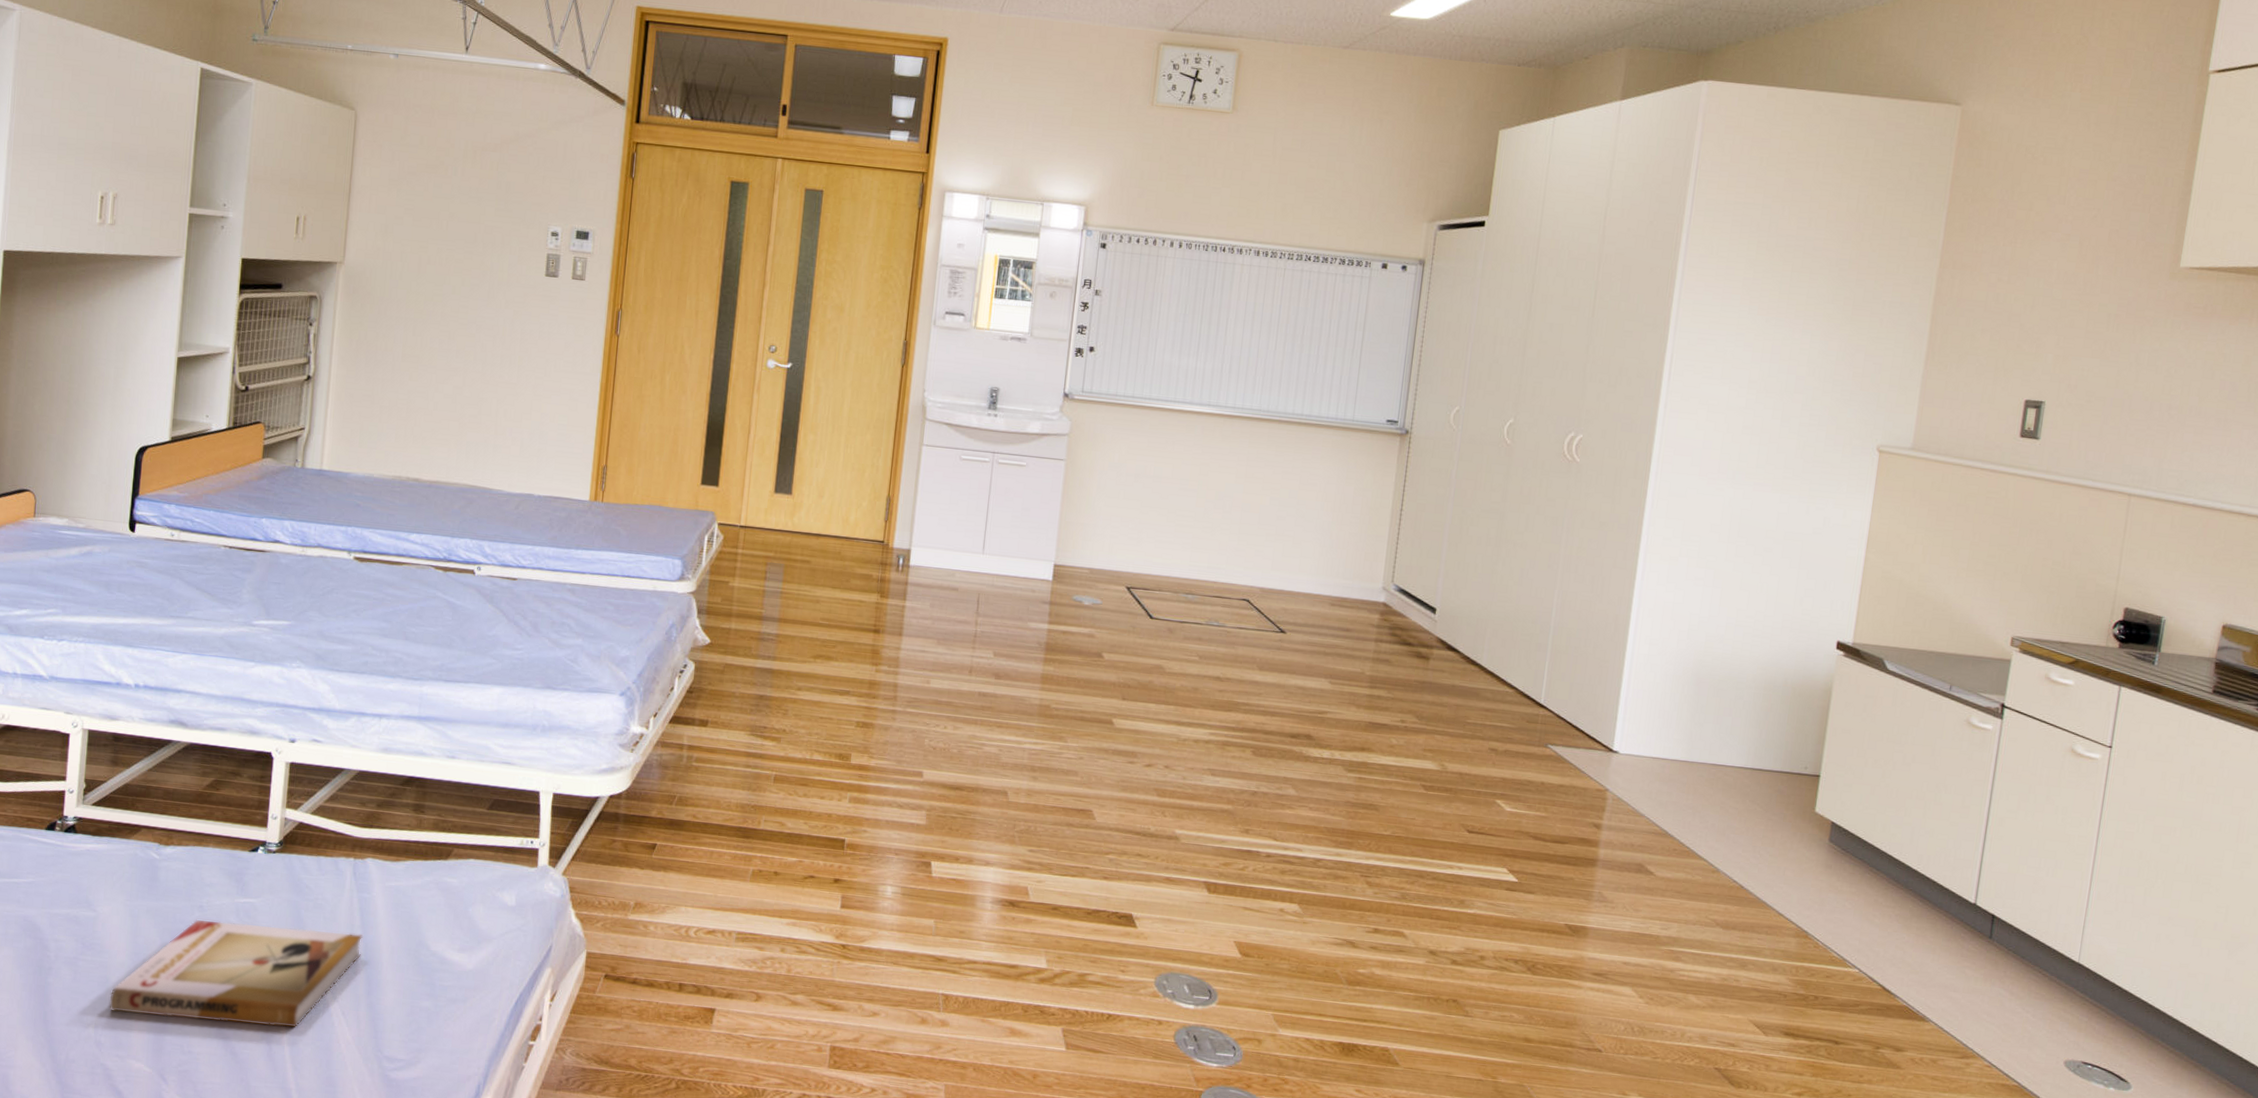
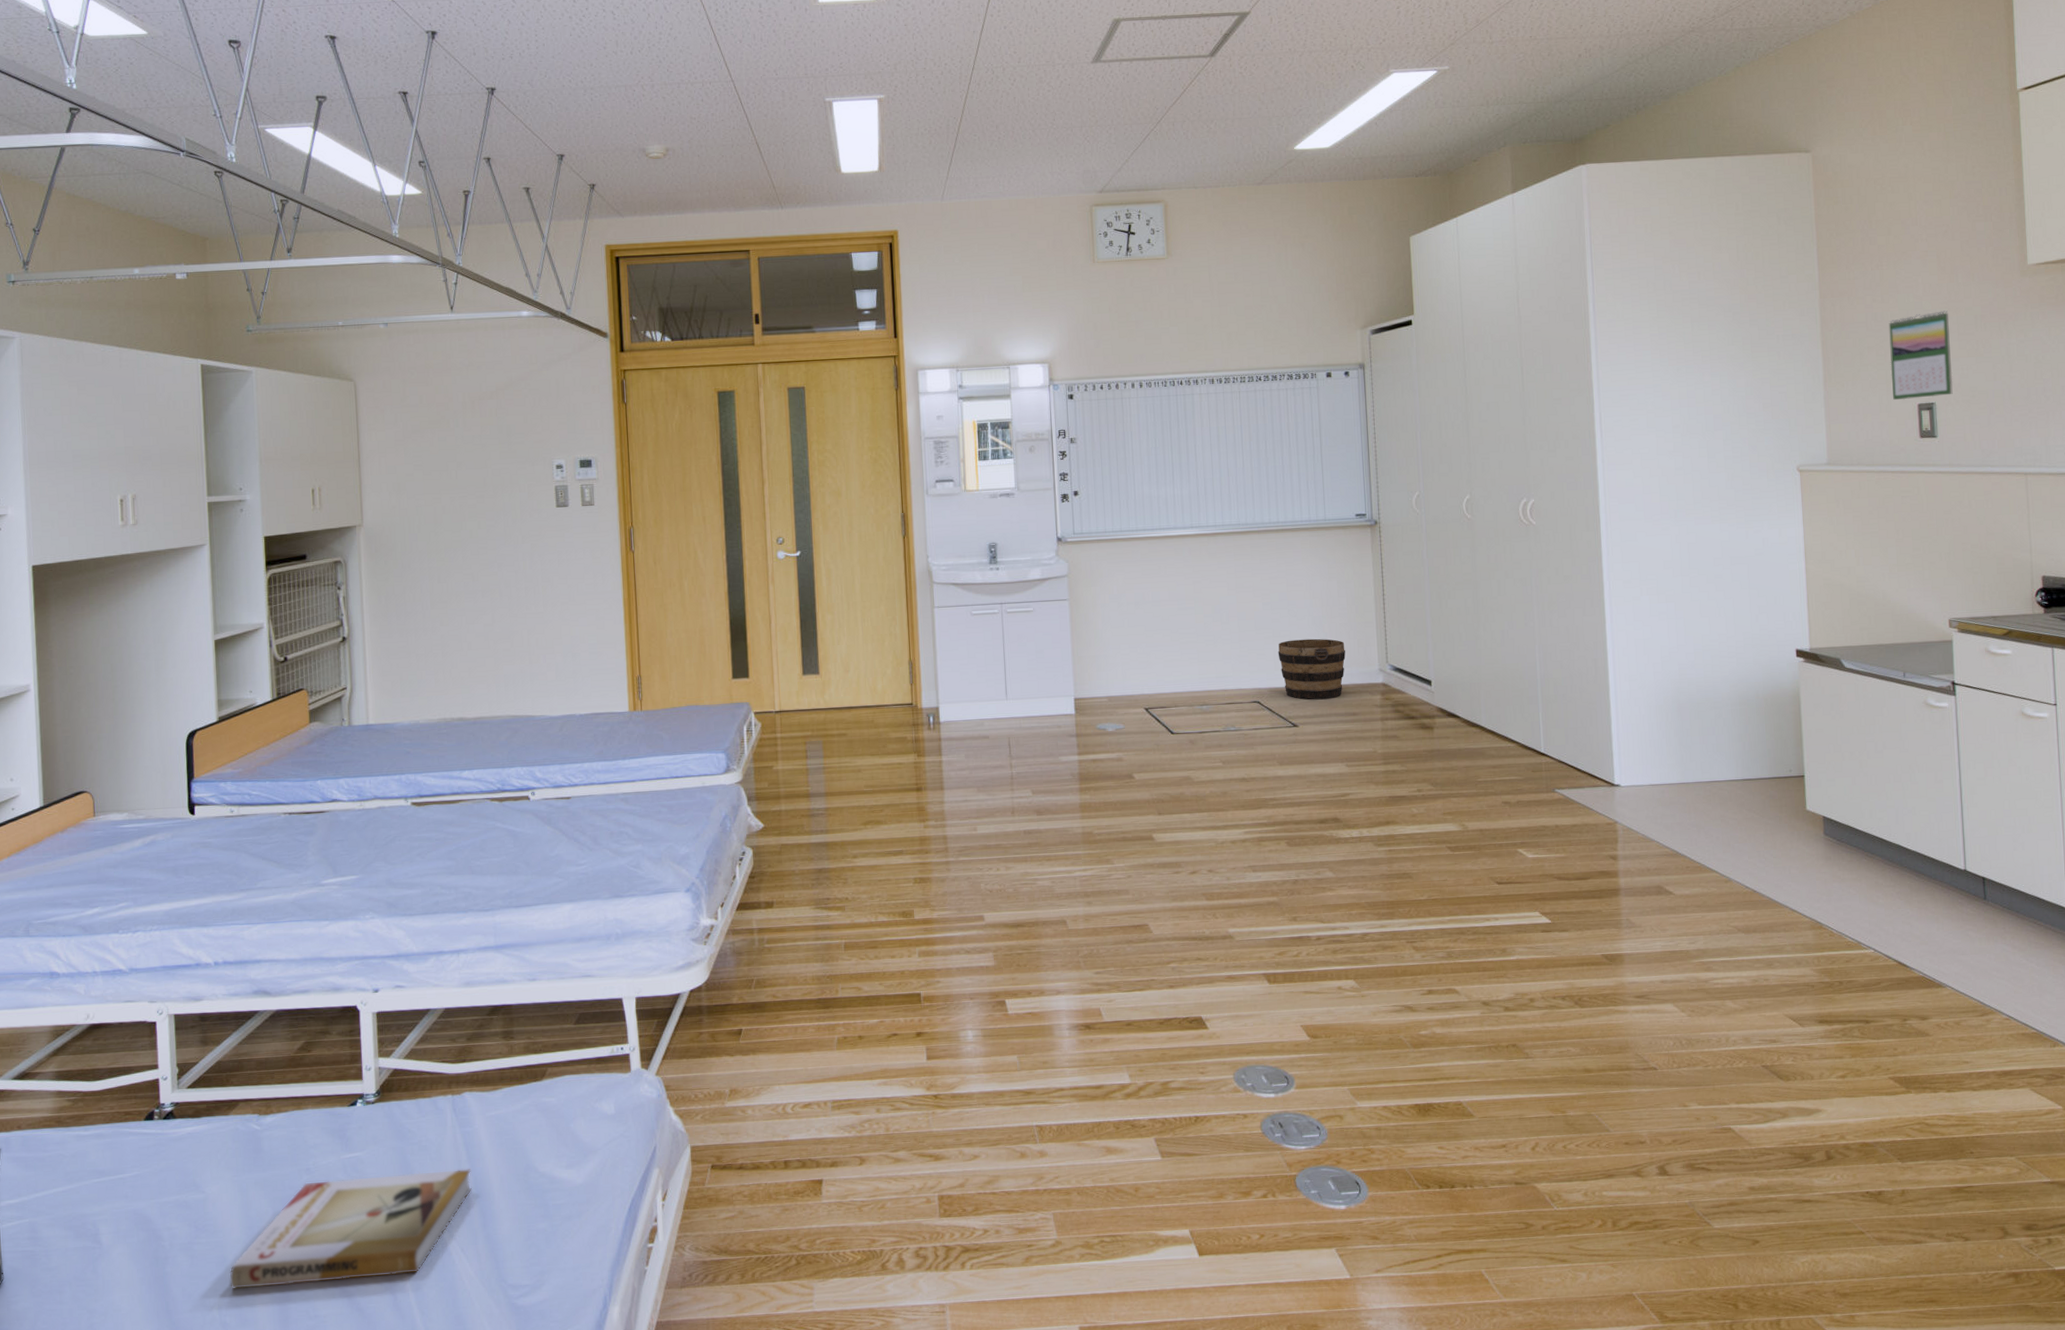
bucket: none [1277,541,1351,610] -> present [1278,638,1346,700]
calendar: none [1999,302,2080,396] -> present [1889,310,1953,401]

